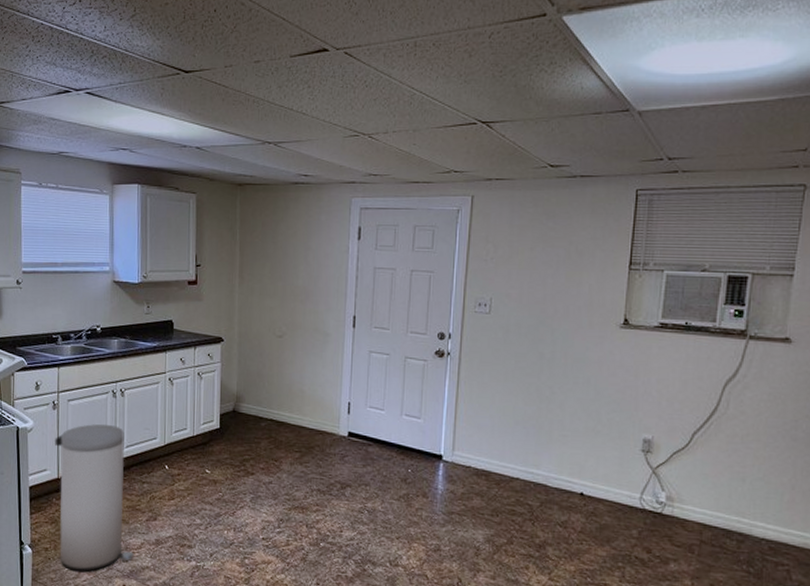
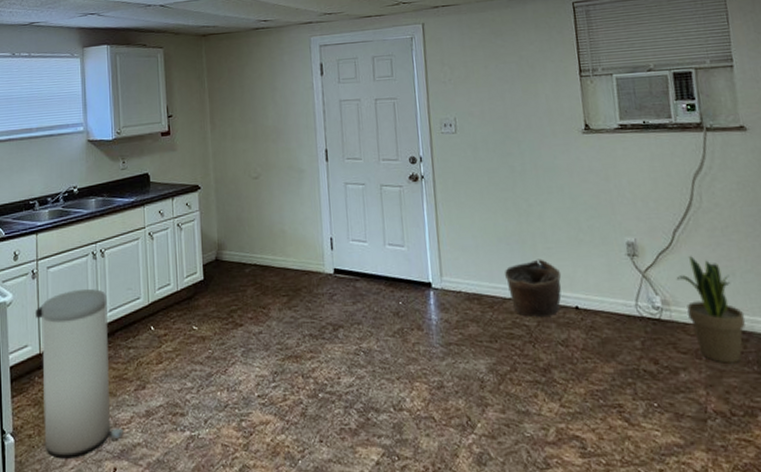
basket: none [515,444,573,499] -> present [504,259,562,317]
potted plant: none [685,457,746,561] -> present [676,255,746,364]

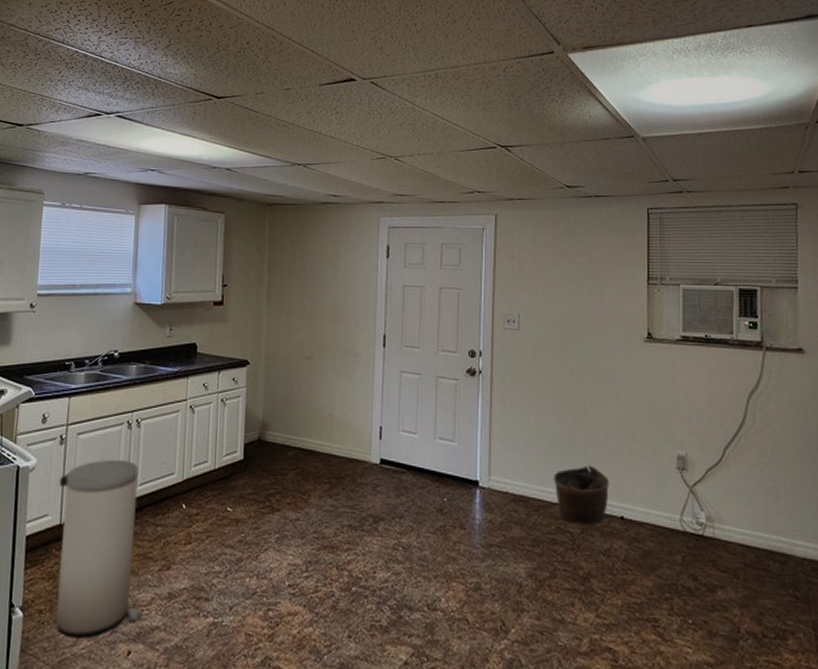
potted plant: present [676,255,746,364] -> none [722,473,786,585]

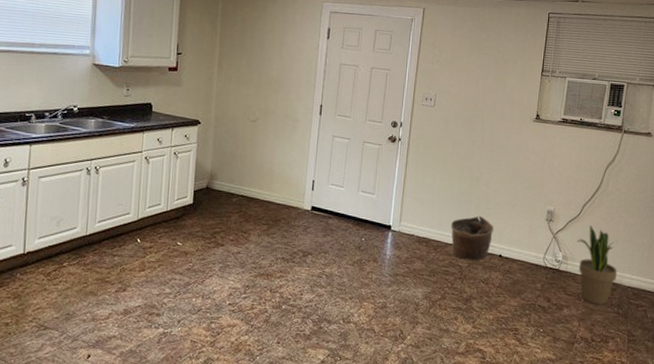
pedal bin: present [55,460,143,638] -> none [21,200,101,345]
potted plant: none [722,473,786,585] -> present [576,225,618,305]

